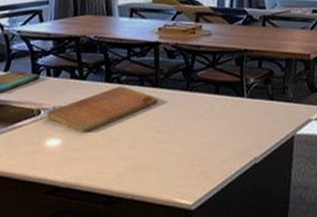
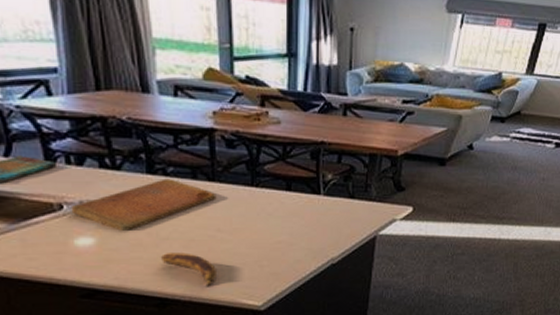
banana: none [110,152,155,186] -> present [160,253,216,287]

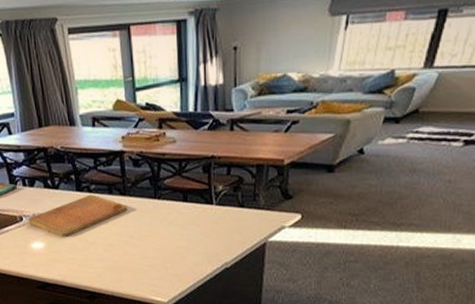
banana: present [160,253,216,287] -> none [89,255,131,284]

